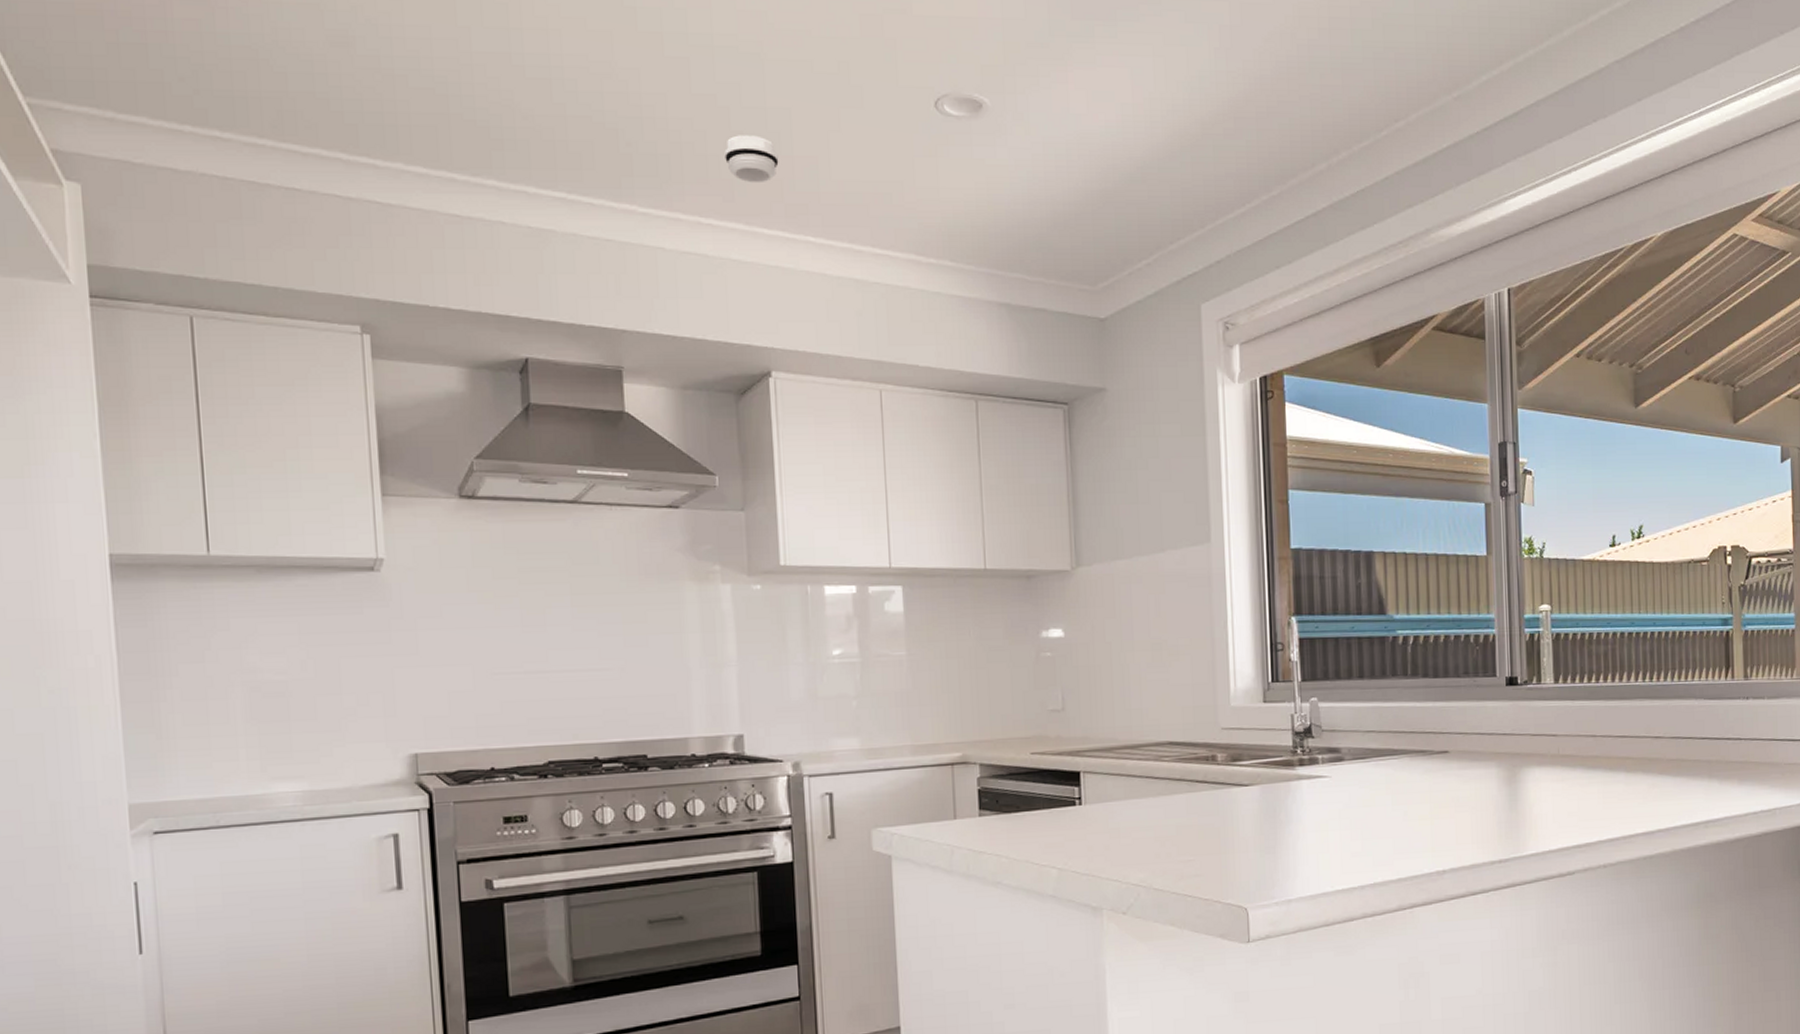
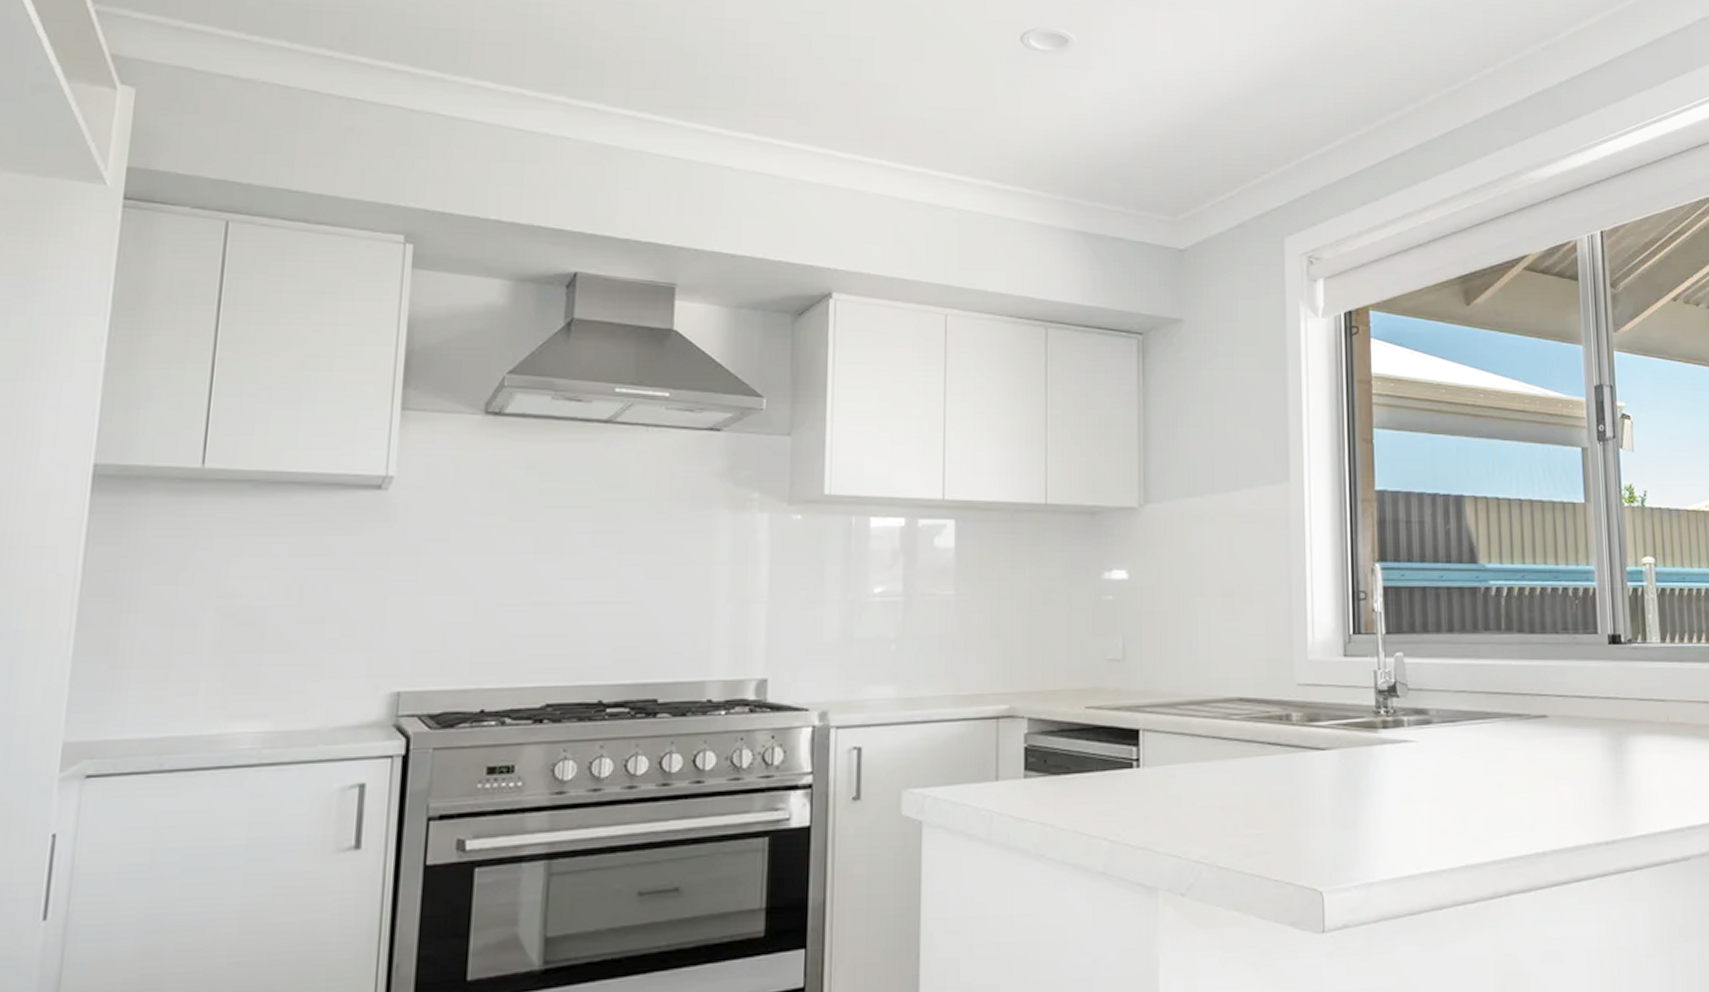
smoke detector: present [724,135,779,183] -> none [803,61,858,108]

